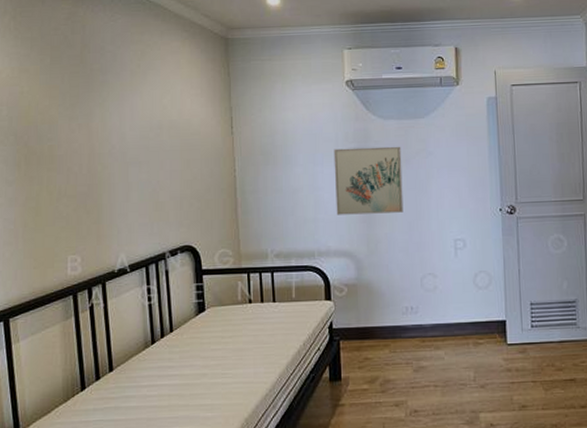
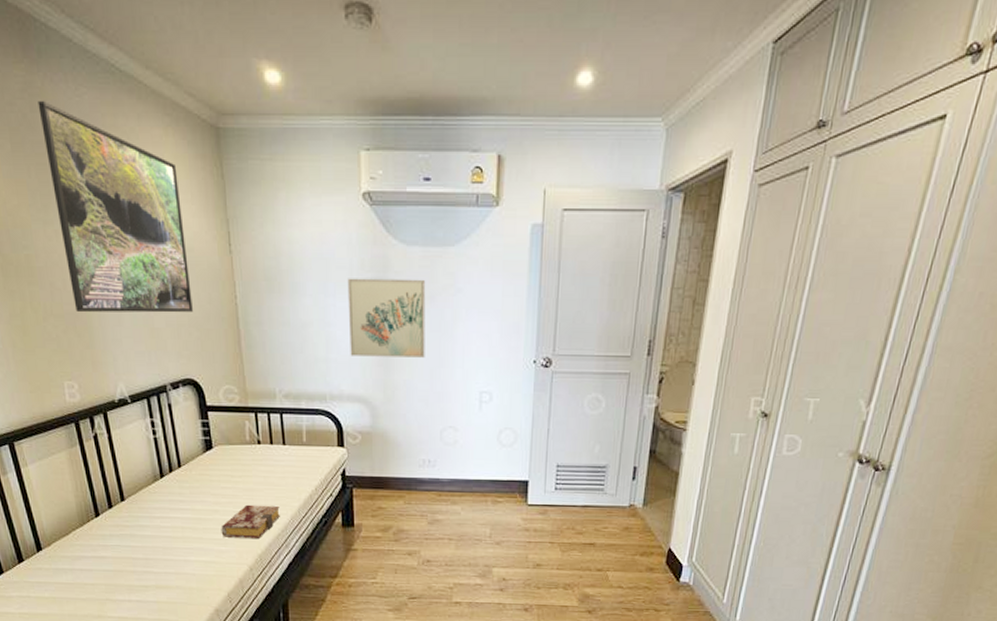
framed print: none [78,26,195,191] -> present [37,101,193,313]
book: none [208,364,268,402] -> present [221,504,280,538]

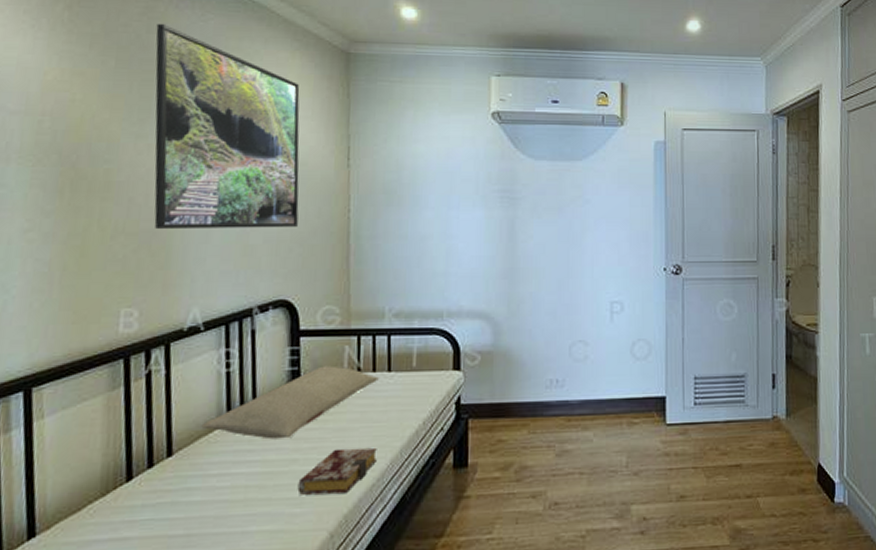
pillow: none [142,437,276,494] -> present [201,365,379,440]
wall art: present [347,278,426,358] -> none [472,191,554,269]

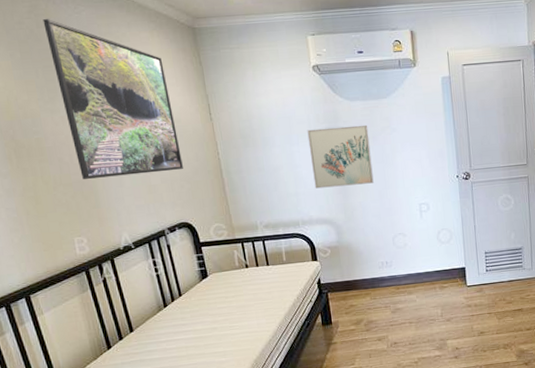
pillow: present [201,365,379,440] -> none [148,265,262,317]
book: present [297,447,377,495] -> none [220,316,270,350]
wall art: none [472,191,554,269] -> present [307,124,374,189]

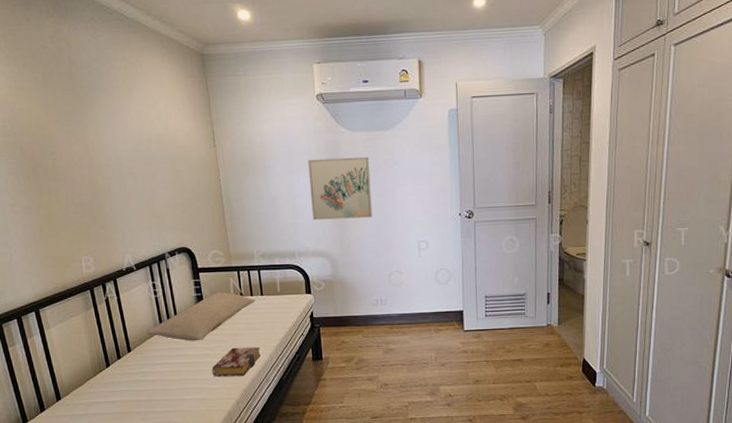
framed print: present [43,19,183,179] -> none [64,44,186,200]
pillow: none [148,265,262,317] -> present [145,292,255,341]
book: none [220,316,270,350] -> present [211,346,261,377]

